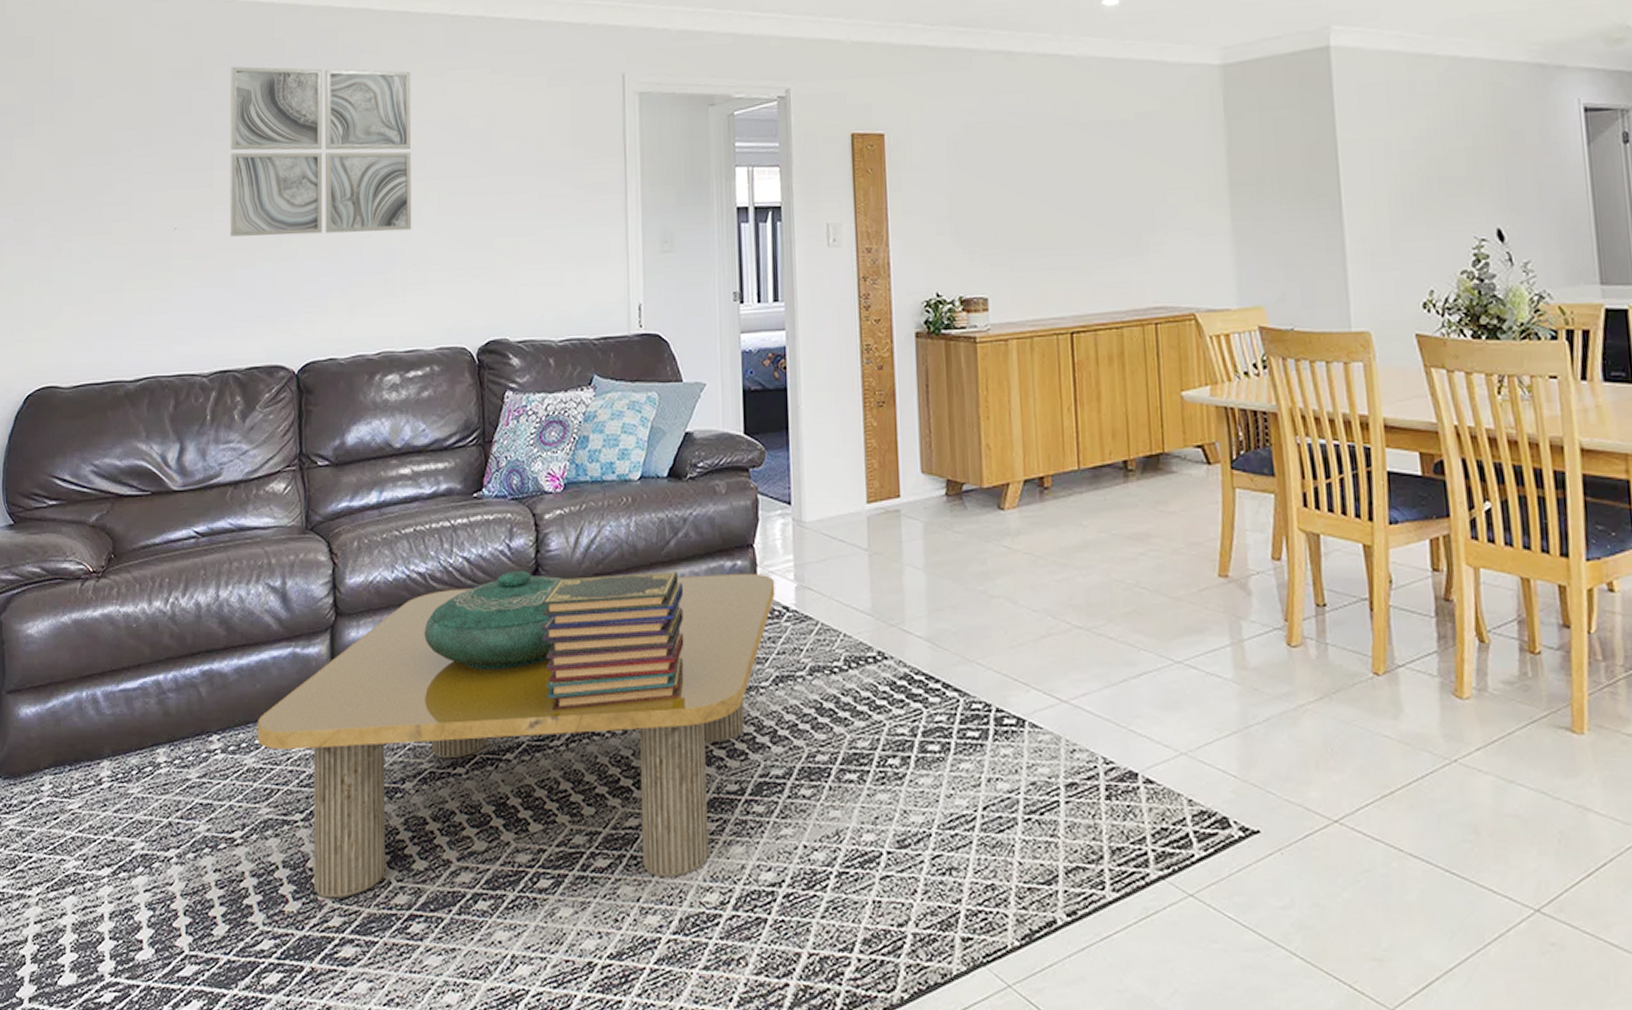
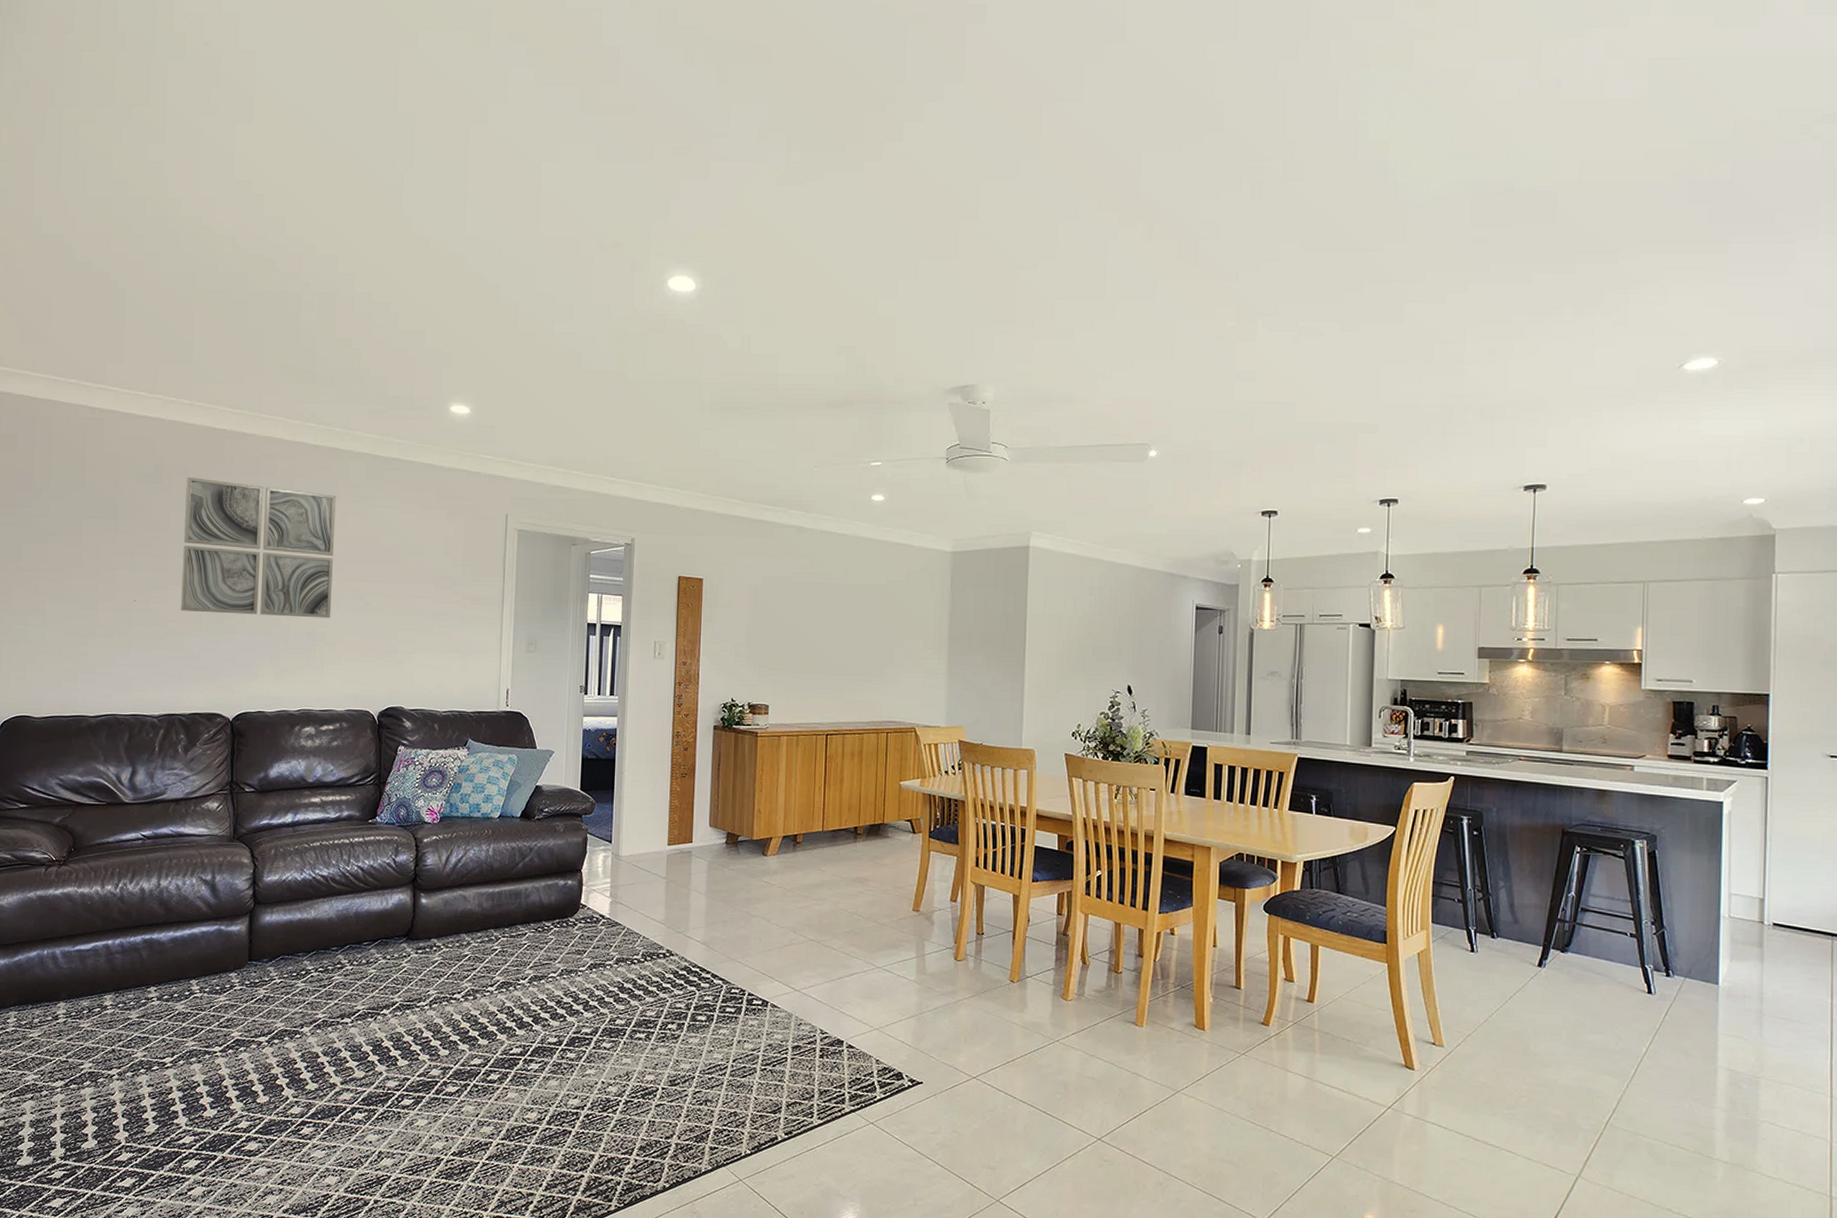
coffee table: present [257,573,775,899] -> none [187,889,595,1108]
decorative bowl: present [424,571,564,669] -> none [324,878,436,949]
book stack: present [541,571,684,711] -> none [416,885,527,981]

